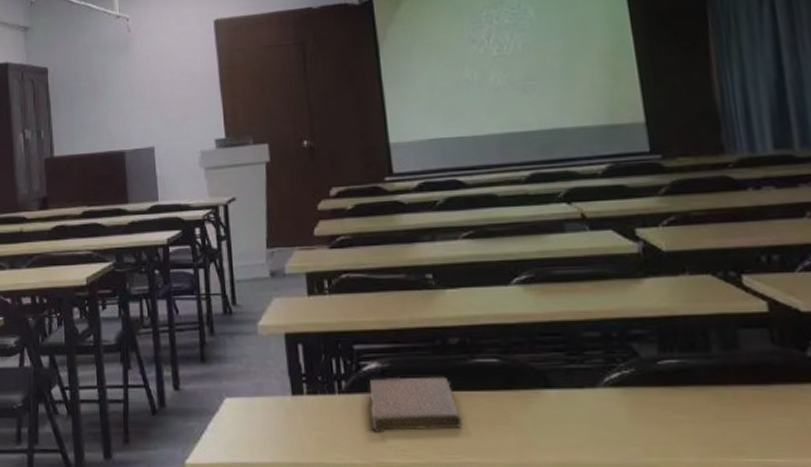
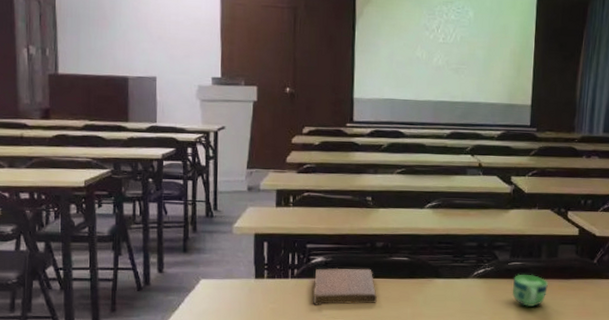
cup: none [671,378,734,431] -> present [512,274,548,307]

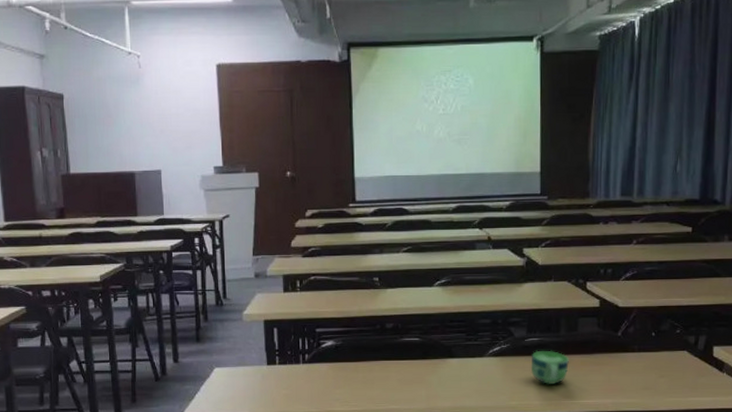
notebook: present [312,267,378,305] -> none [324,351,391,390]

